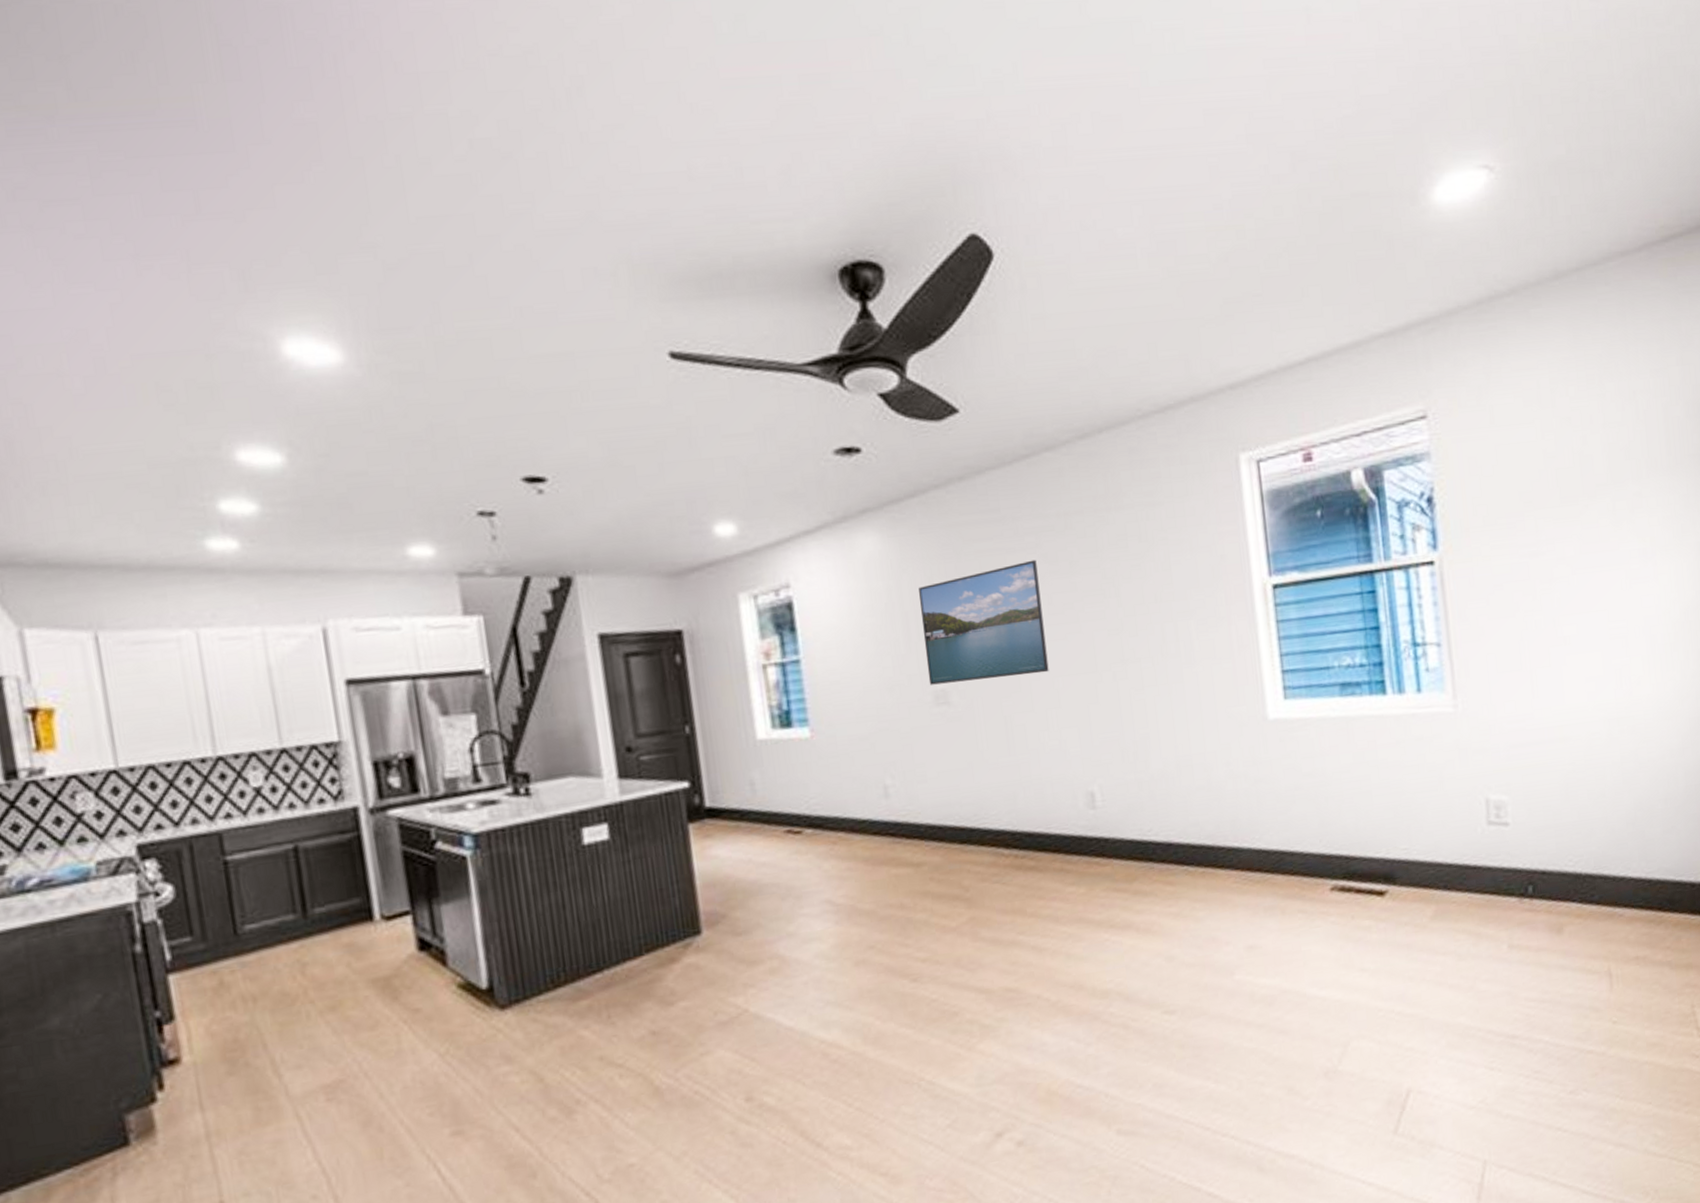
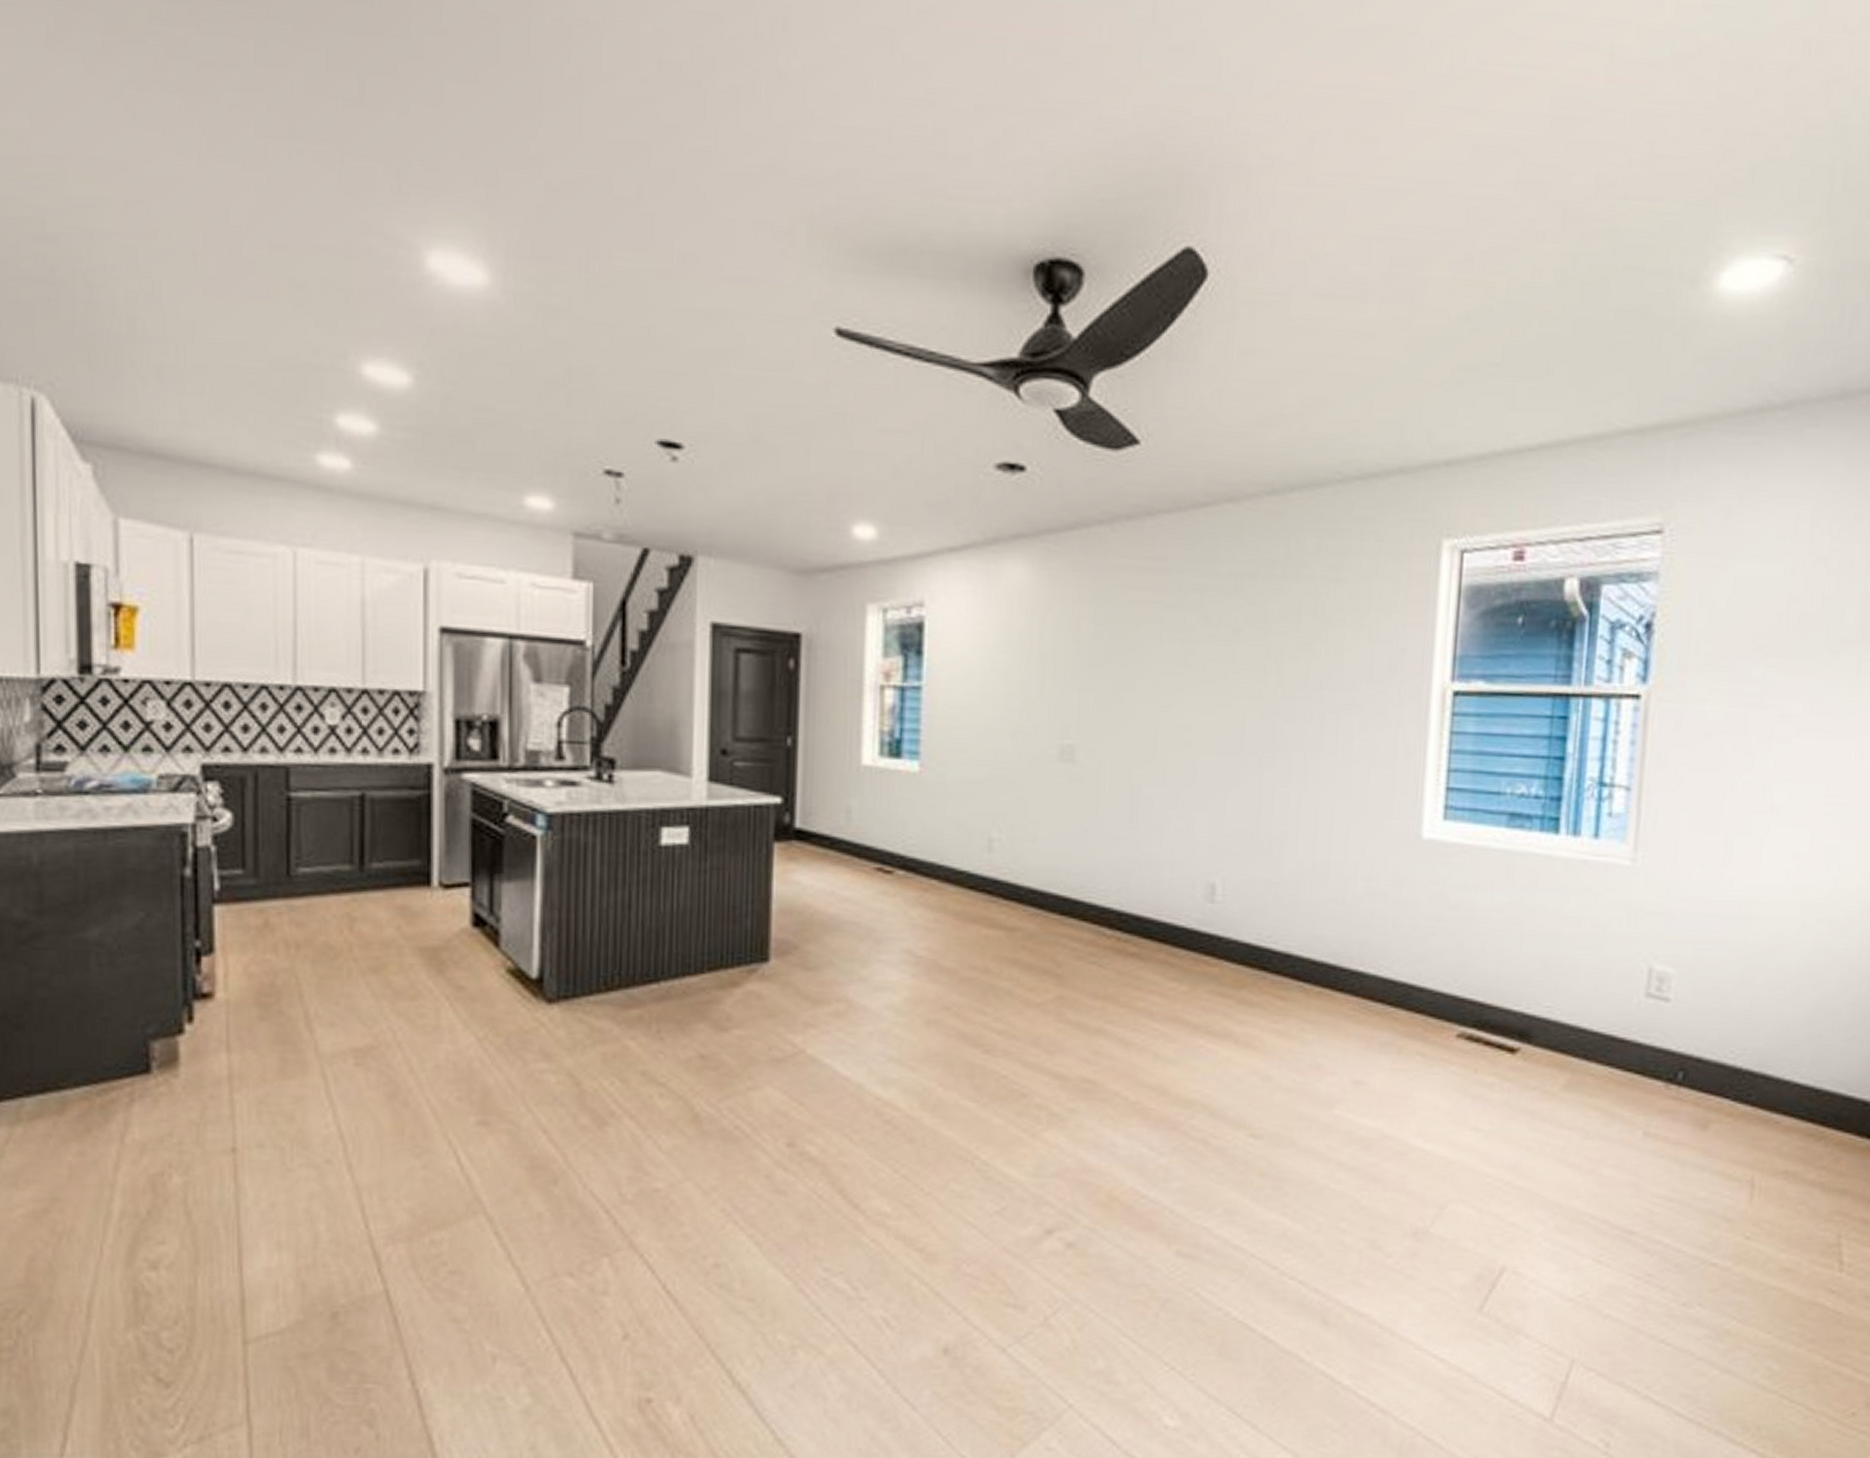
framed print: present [918,559,1049,685] -> none [1056,619,1196,746]

